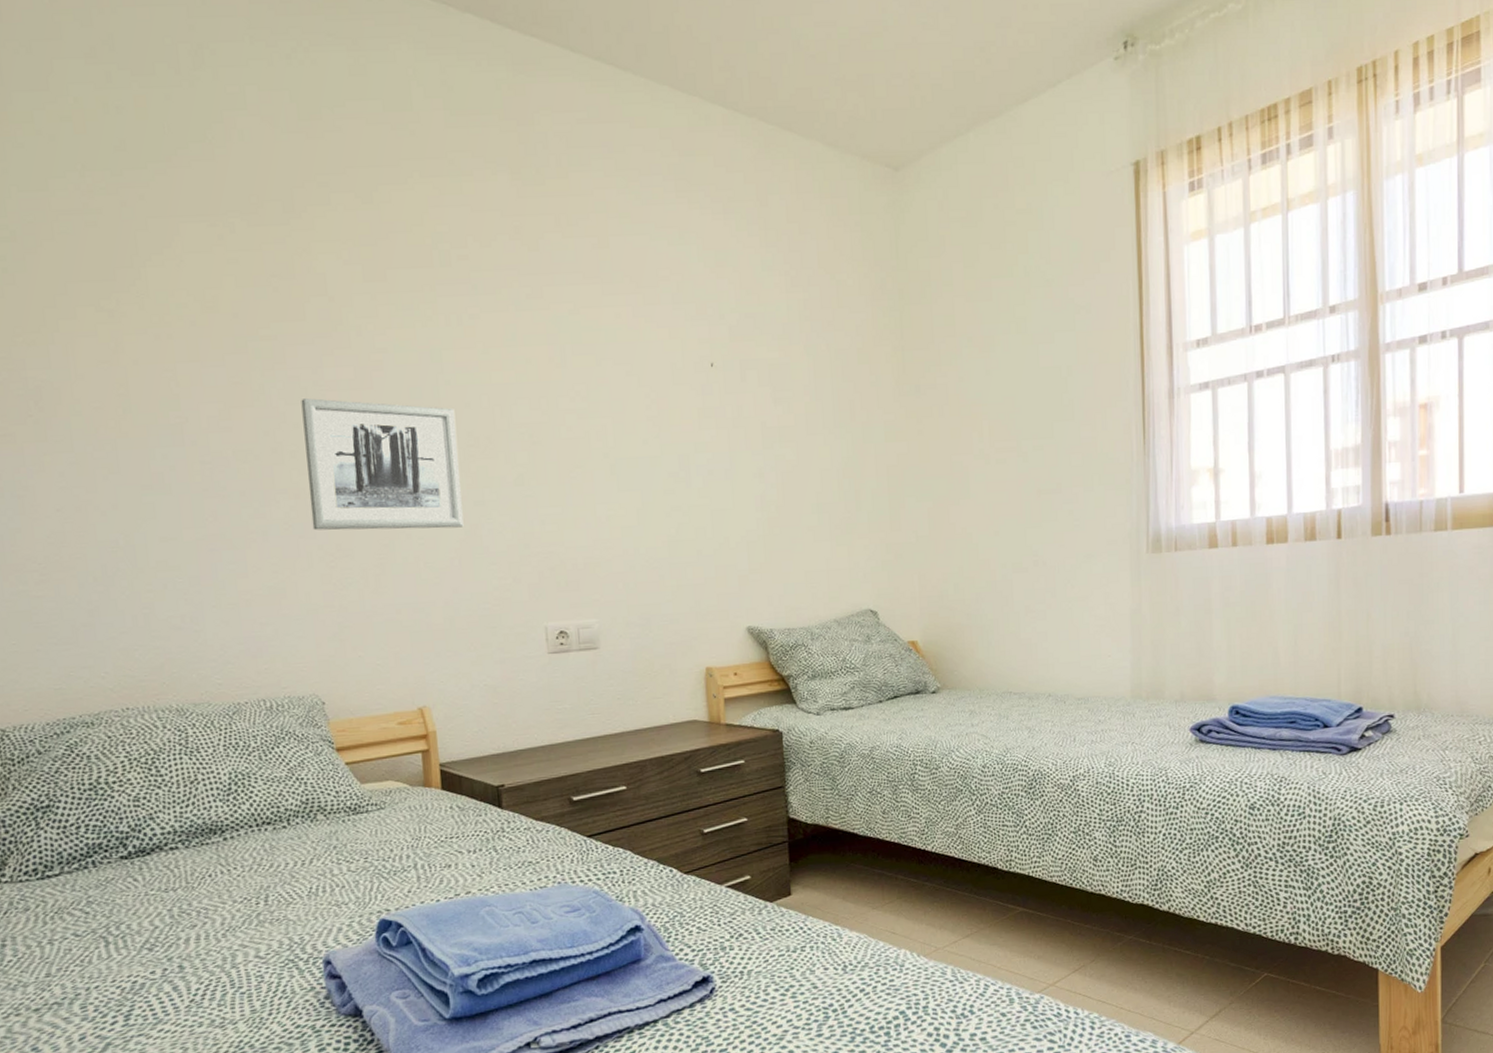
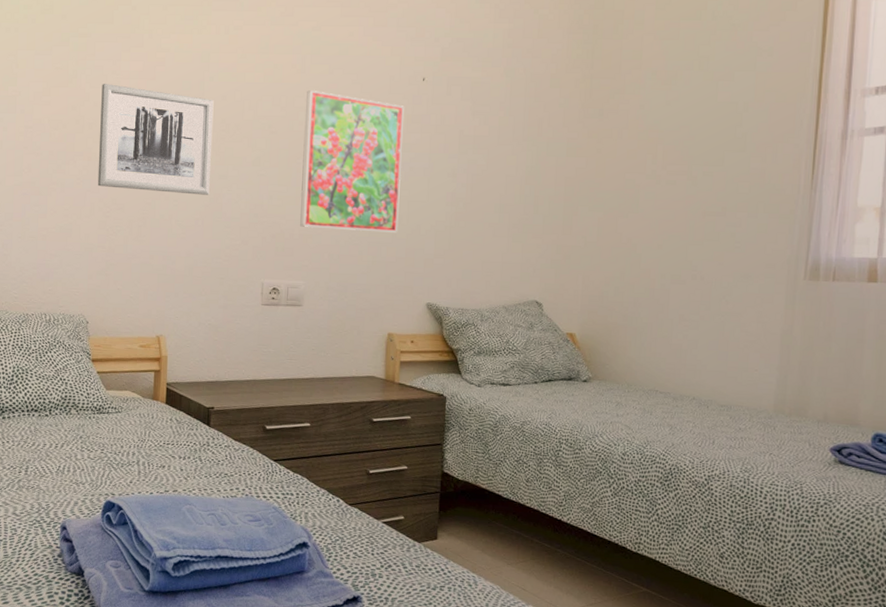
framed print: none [572,387,703,554] -> present [299,90,405,233]

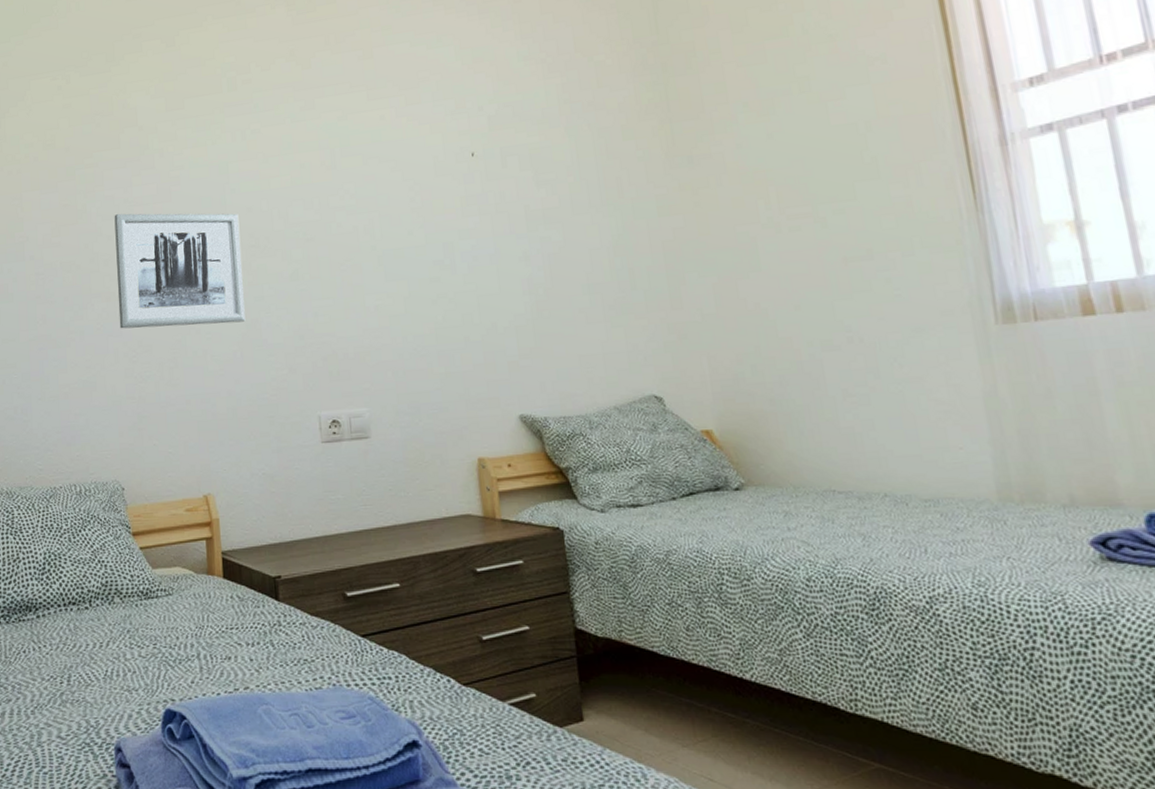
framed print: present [299,90,405,233] -> none [341,186,471,344]

